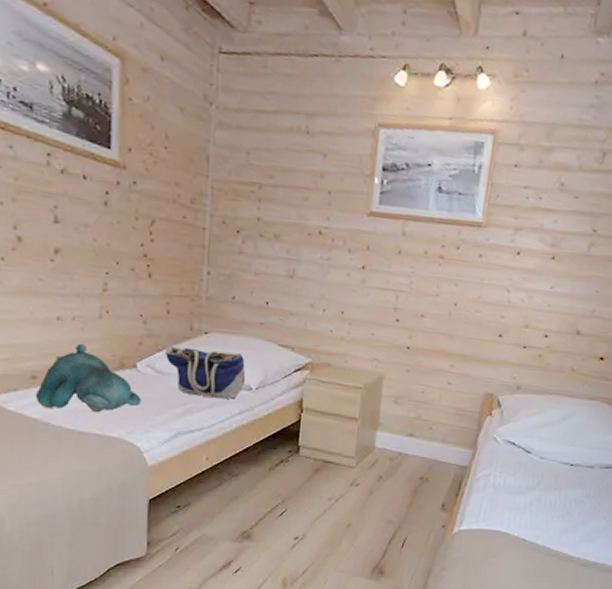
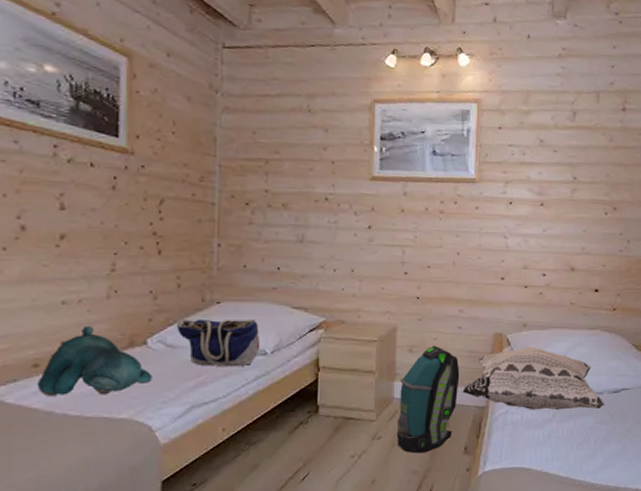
backpack: none [374,398,445,505] -> present [396,345,460,454]
decorative pillow: none [445,411,594,482] -> present [462,347,604,410]

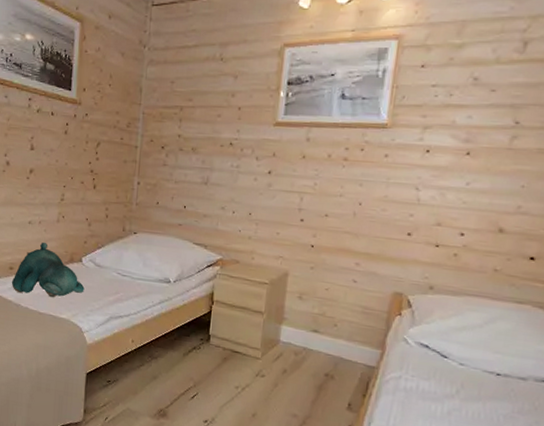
tote bag: present [176,319,261,367] -> none [103,244,166,290]
backpack: present [396,345,460,454] -> none [279,295,351,400]
decorative pillow: present [462,347,604,410] -> none [351,312,527,396]

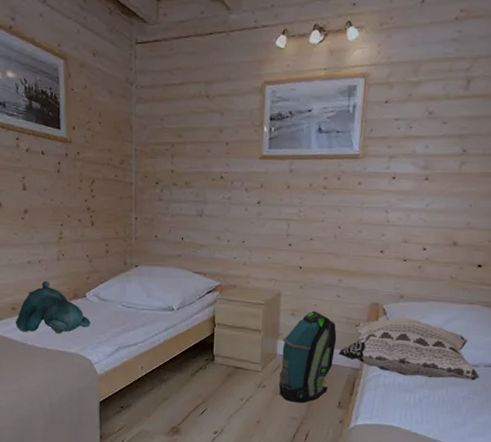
backpack: none [279,295,351,400] -> present [278,310,337,403]
decorative pillow: none [351,312,527,396] -> present [338,318,479,380]

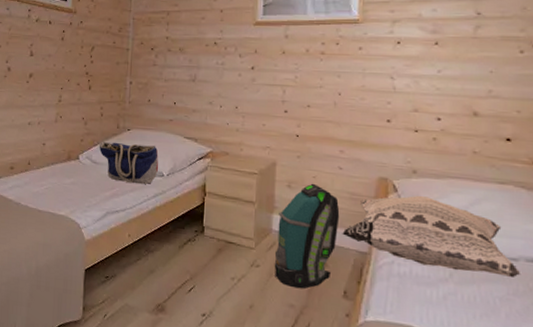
teddy bear: present [15,280,91,334] -> none [12,141,82,196]
tote bag: none [106,278,169,318] -> present [99,141,159,184]

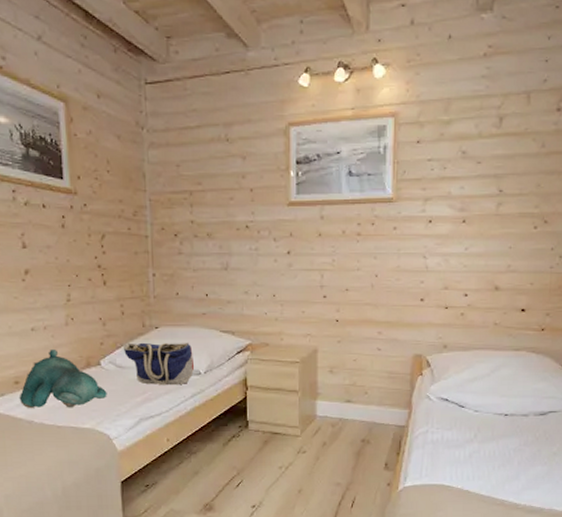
teddy bear: none [12,141,82,196] -> present [19,348,107,408]
backpack: present [274,183,340,289] -> none [320,366,380,468]
decorative pillow: present [342,196,520,277] -> none [382,369,529,431]

